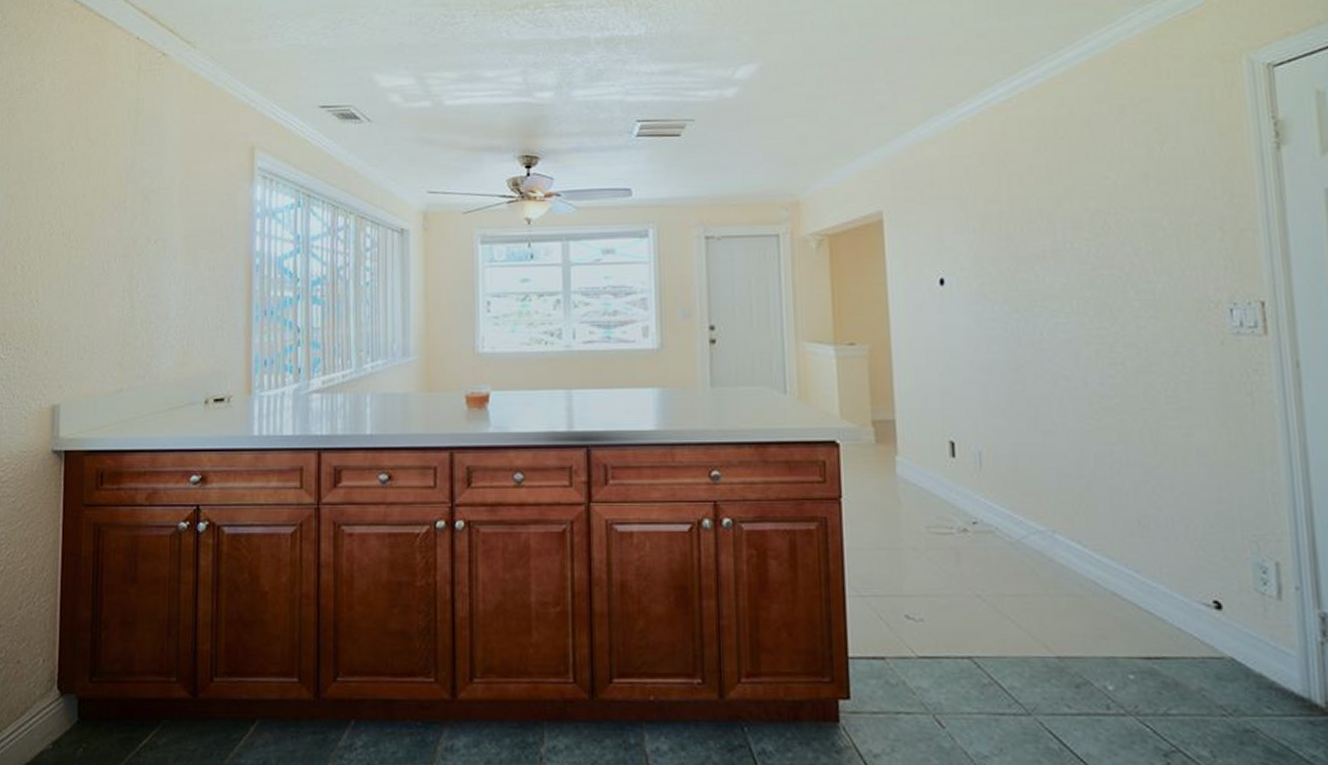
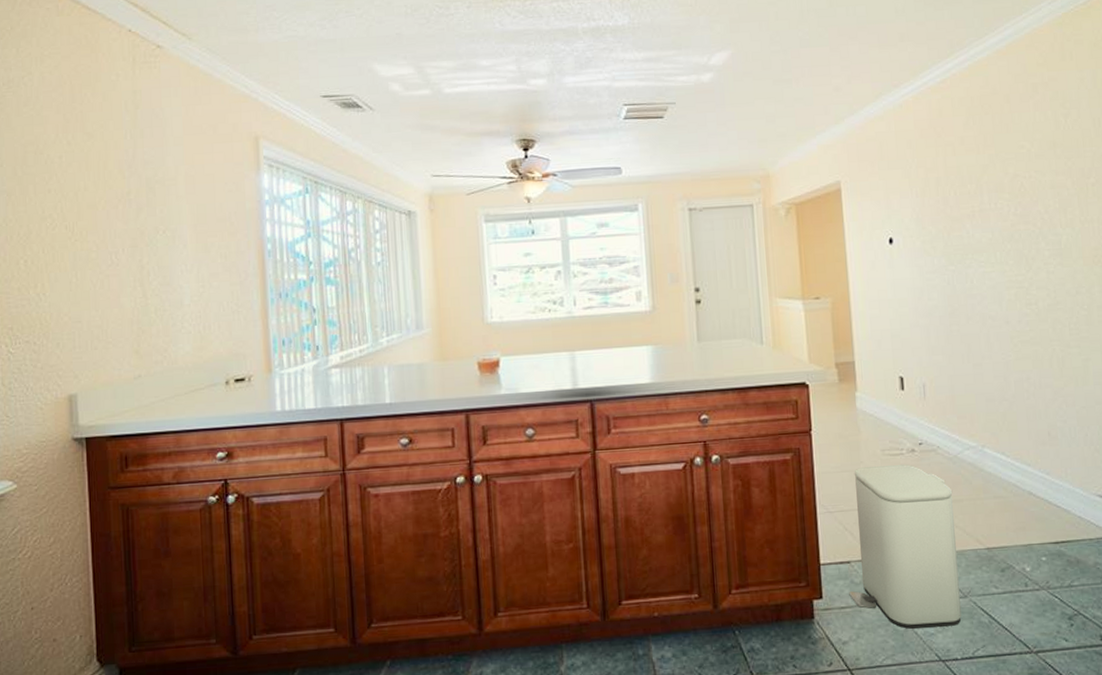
pedal bin: none [882,546,1024,749] -> present [849,464,961,629]

